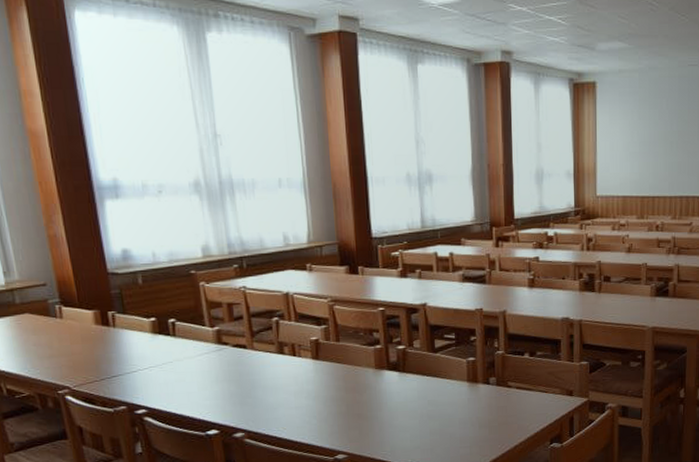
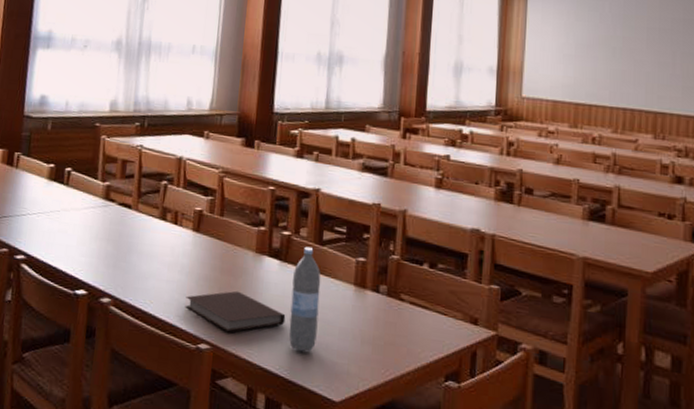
notebook: none [317,404,411,441] -> present [185,290,286,333]
water bottle: none [413,356,441,445] -> present [289,246,321,352]

